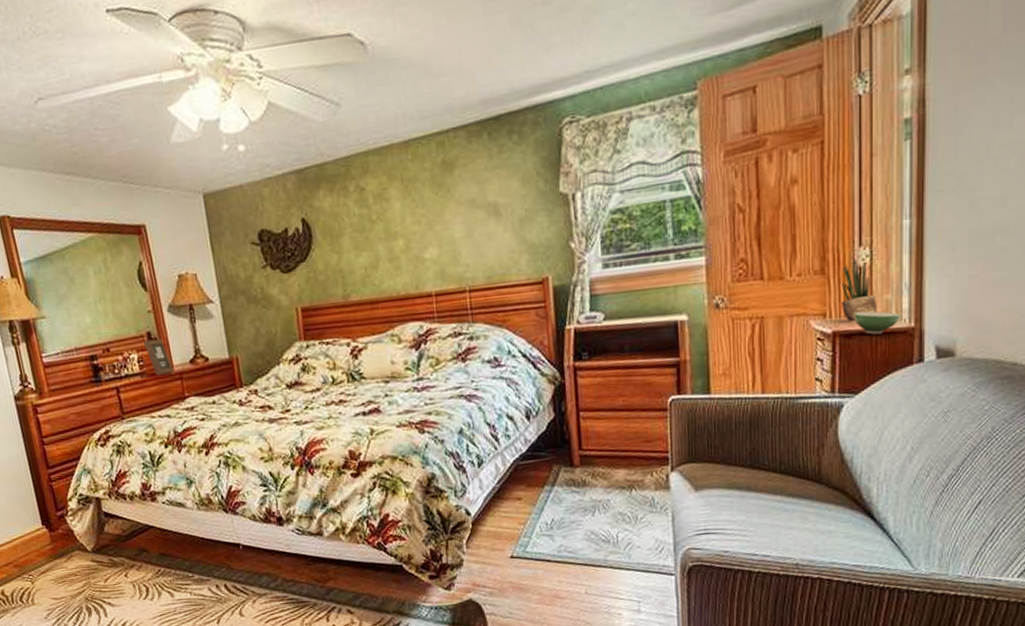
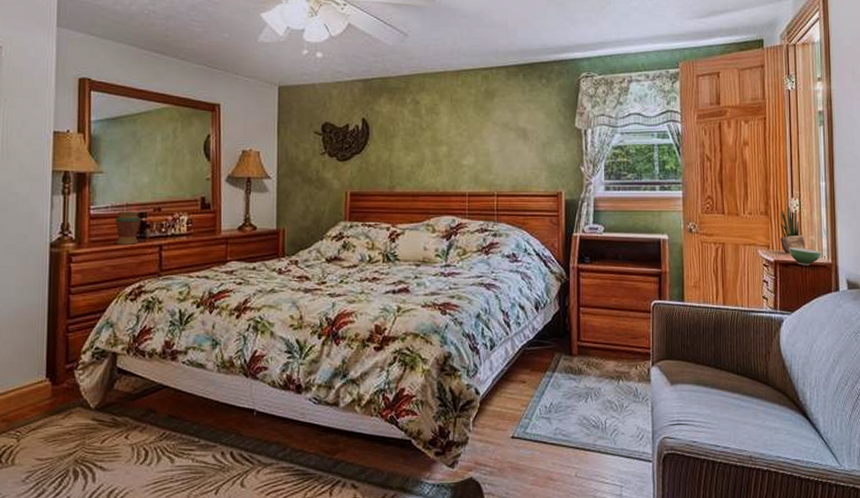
decorative vase: none [68,354,96,391] -> present [115,211,141,245]
picture frame: present [143,338,174,376] -> none [196,204,221,239]

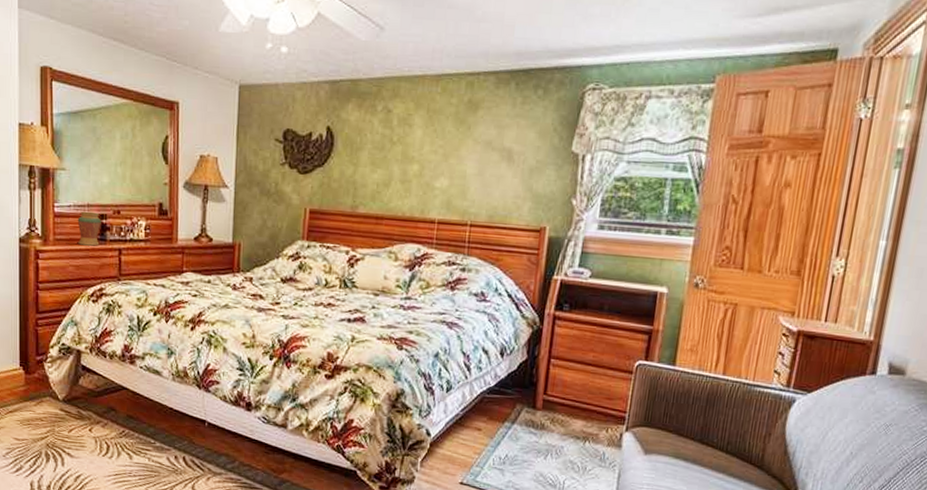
potted plant: present [780,205,805,253] -> none [810,266,843,324]
bowl: present [789,247,822,266] -> none [819,317,863,341]

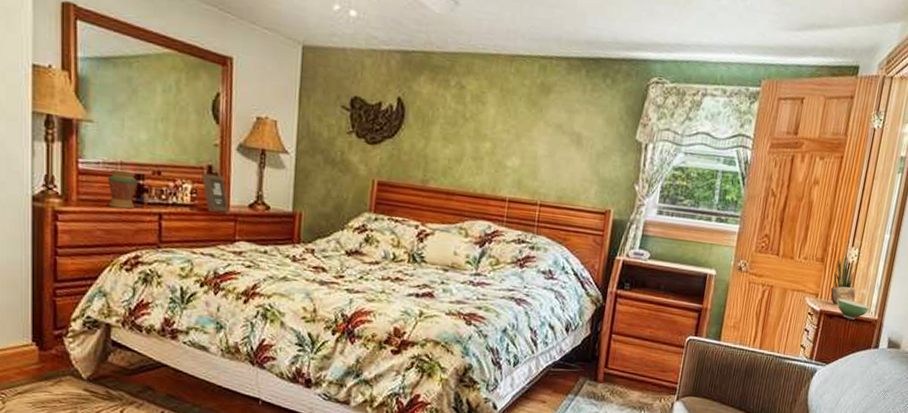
picture frame: none [154,210,178,247] -> present [202,173,230,213]
potted plant: none [810,266,843,324] -> present [830,255,856,304]
bowl: none [819,317,863,341] -> present [836,298,870,320]

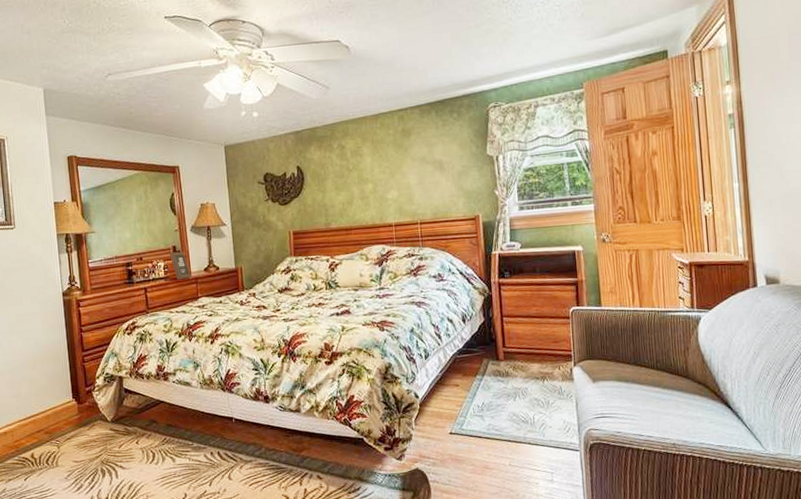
decorative vase: present [107,169,138,209] -> none [108,261,129,290]
potted plant: present [830,255,856,304] -> none [693,209,720,255]
bowl: present [836,298,870,320] -> none [703,248,738,266]

